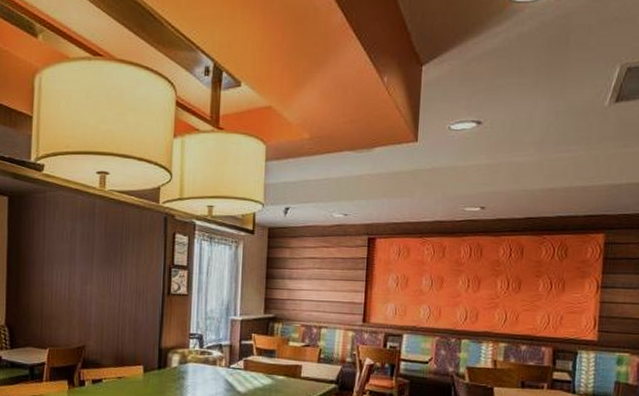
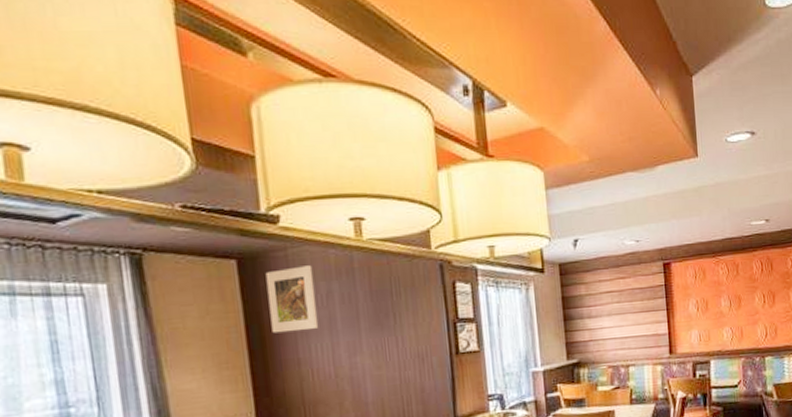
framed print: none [26,207,63,259] -> present [265,265,319,334]

